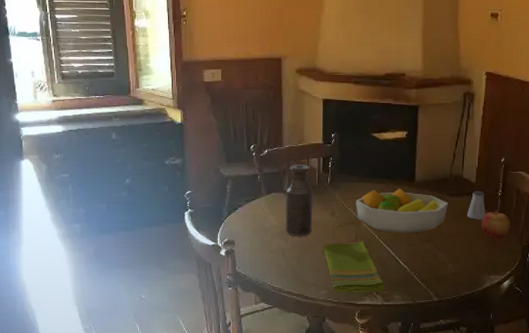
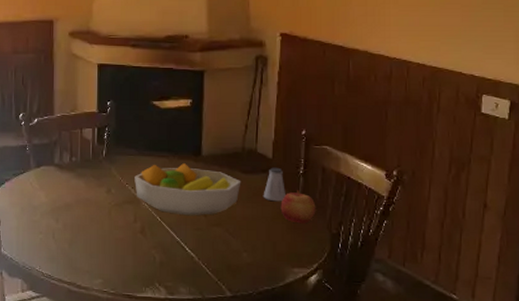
bottle: present [286,164,313,236] -> none [56,135,87,216]
dish towel: present [323,240,384,293] -> none [98,222,168,283]

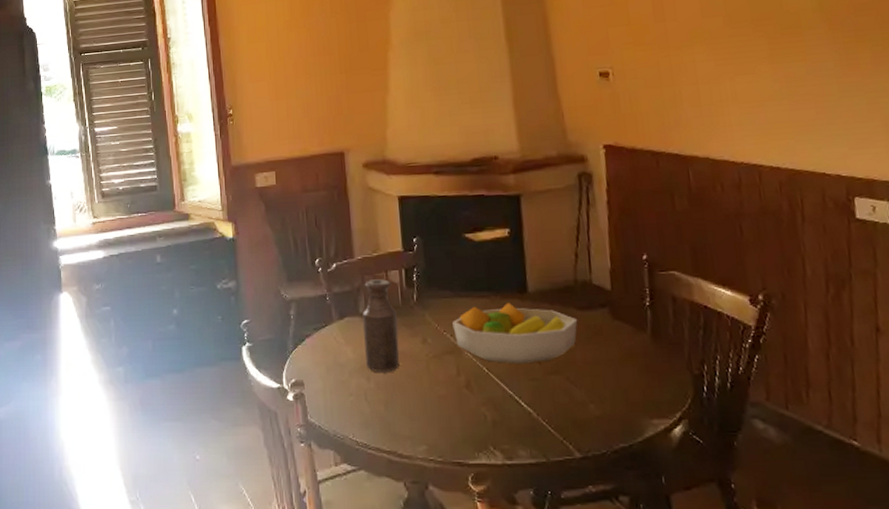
bottle: none [56,135,87,216] -> present [362,279,400,372]
saltshaker: present [263,167,285,202] -> none [605,300,632,341]
apple: present [280,190,316,224] -> none [627,325,671,365]

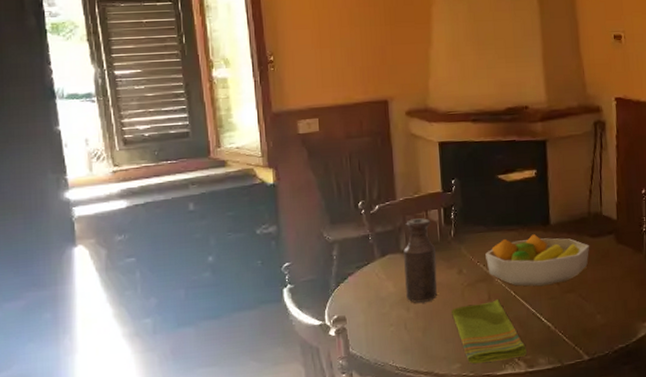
dish towel: none [416,374,504,449] -> present [452,298,527,365]

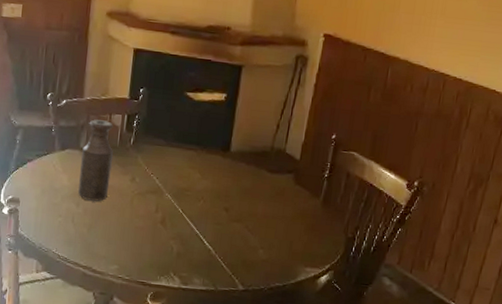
dish towel: present [452,298,527,365] -> none [118,212,184,273]
fruit bowl: present [485,234,590,287] -> none [160,156,267,211]

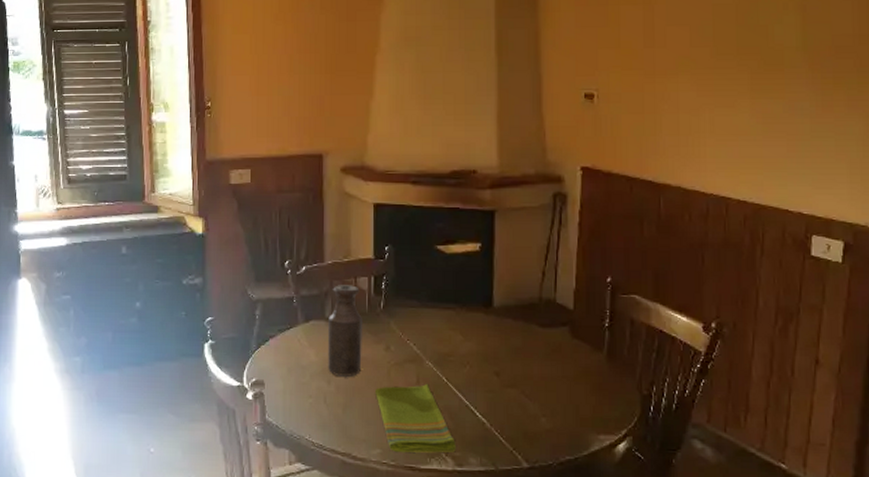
dish towel: none [118,212,184,273] -> present [375,383,456,453]

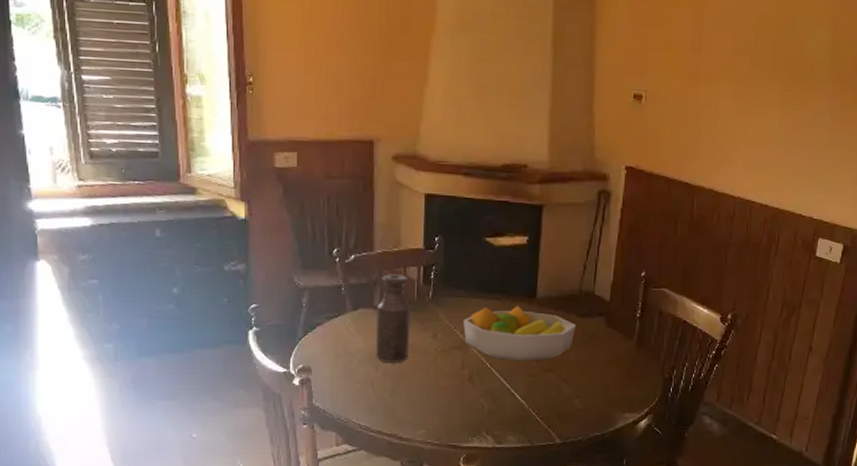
dish towel: present [375,383,456,453] -> none [422,368,496,433]
fruit bowl: none [417,316,539,376] -> present [463,306,577,362]

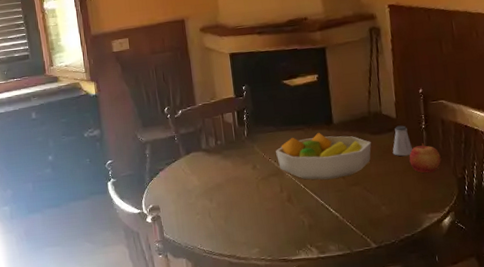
bottle: present [376,274,411,363] -> none [204,120,235,195]
saltshaker: none [598,310,621,346] -> present [392,125,412,157]
apple: none [615,334,651,369] -> present [409,143,441,173]

